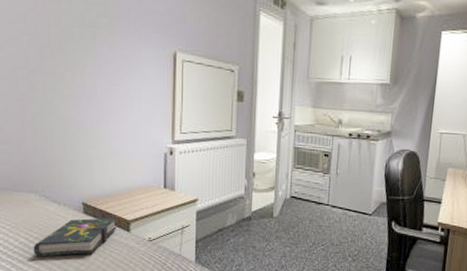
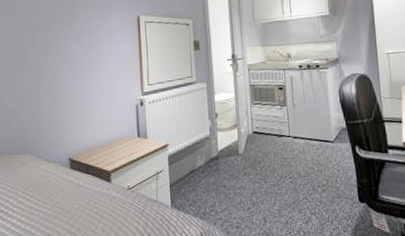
book: present [33,217,117,257] -> none [29,170,100,214]

